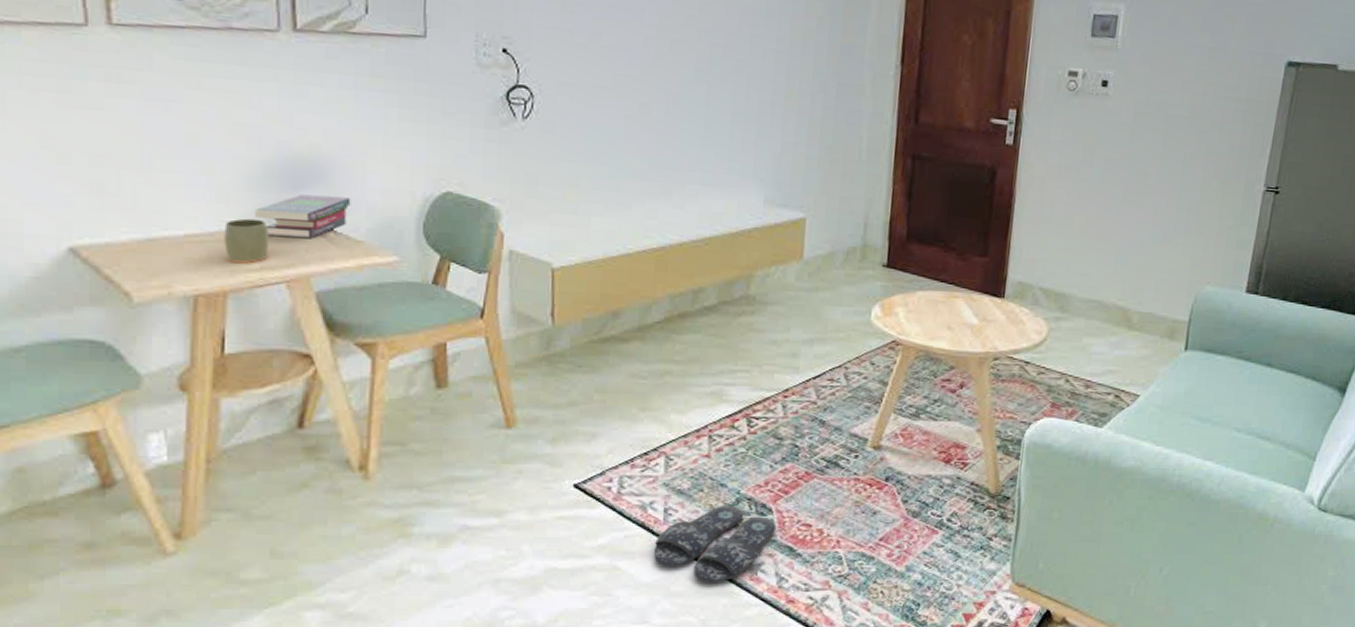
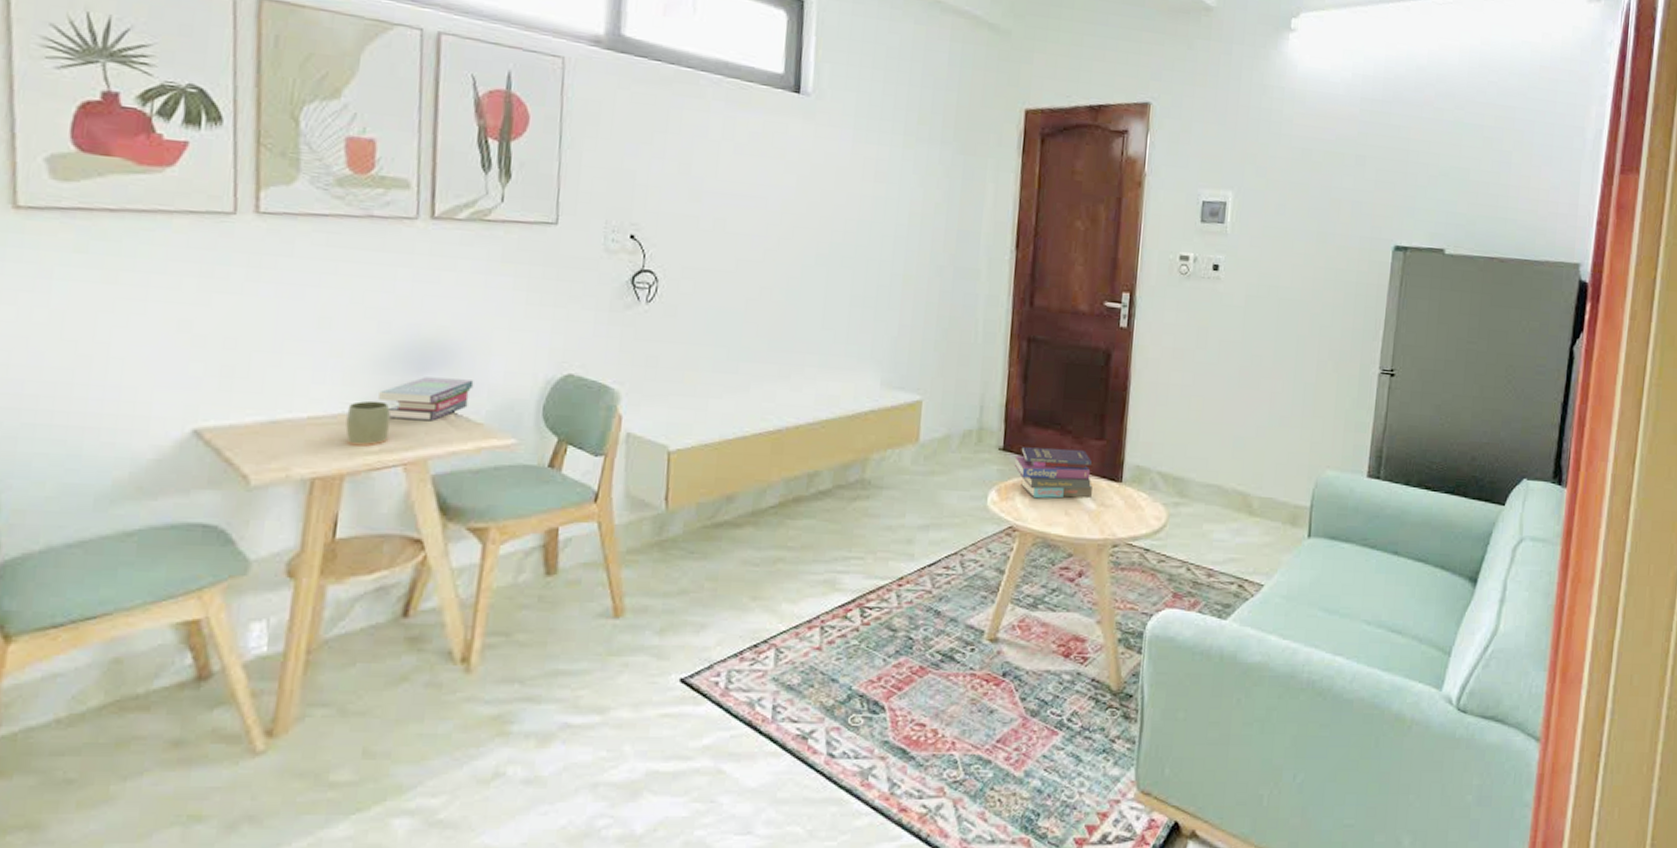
slippers: present [654,506,777,583] -> none [760,703,889,789]
books: none [898,264,975,314] -> present [1014,447,1092,499]

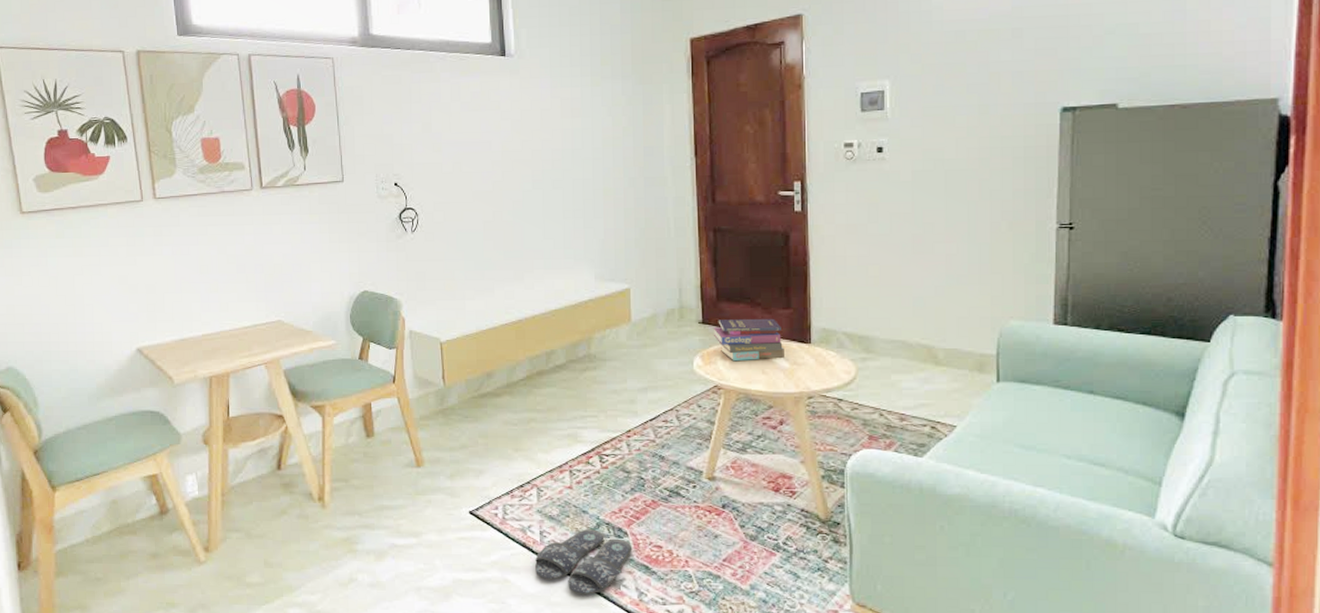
mug: present [345,400,391,446] -> none [225,320,254,352]
books: present [378,377,474,422] -> none [243,301,302,332]
slippers: none [760,703,889,789] -> present [535,529,633,596]

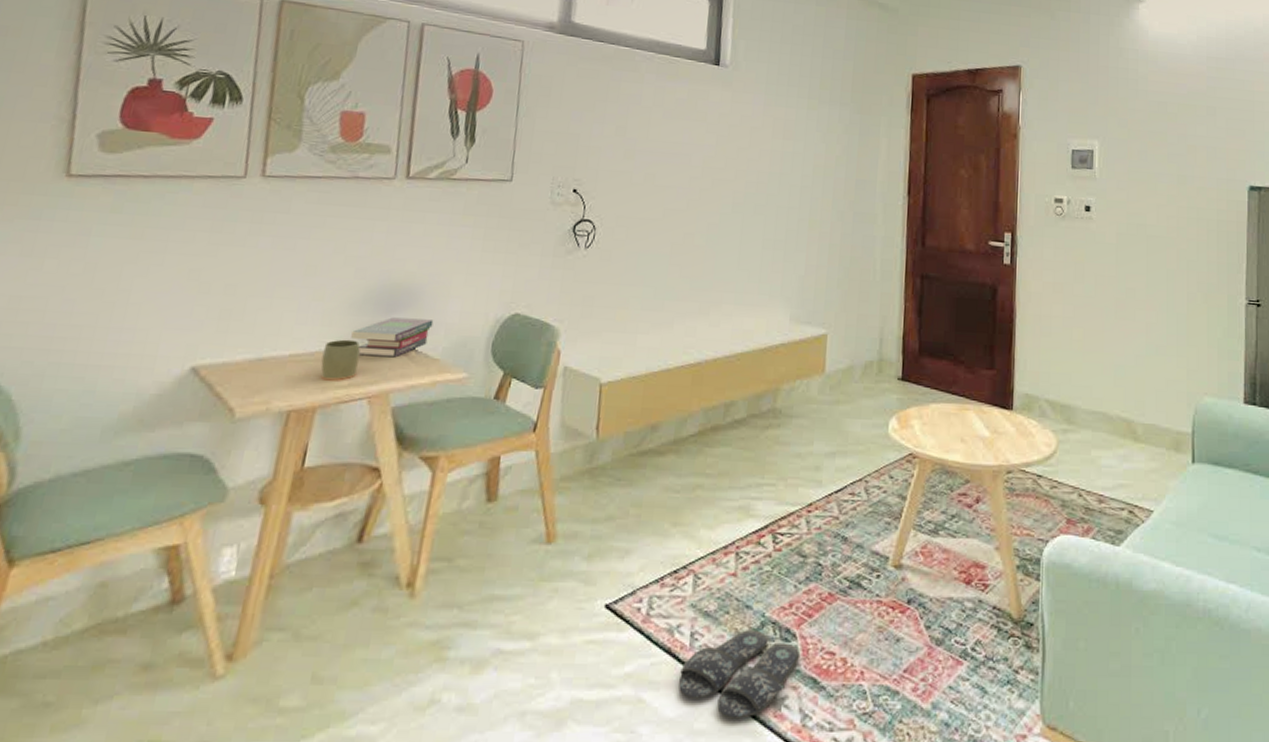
mug: none [225,320,254,352] -> present [320,339,361,381]
books: none [243,301,302,332] -> present [351,317,434,358]
books: present [713,318,784,362] -> none [912,377,985,427]

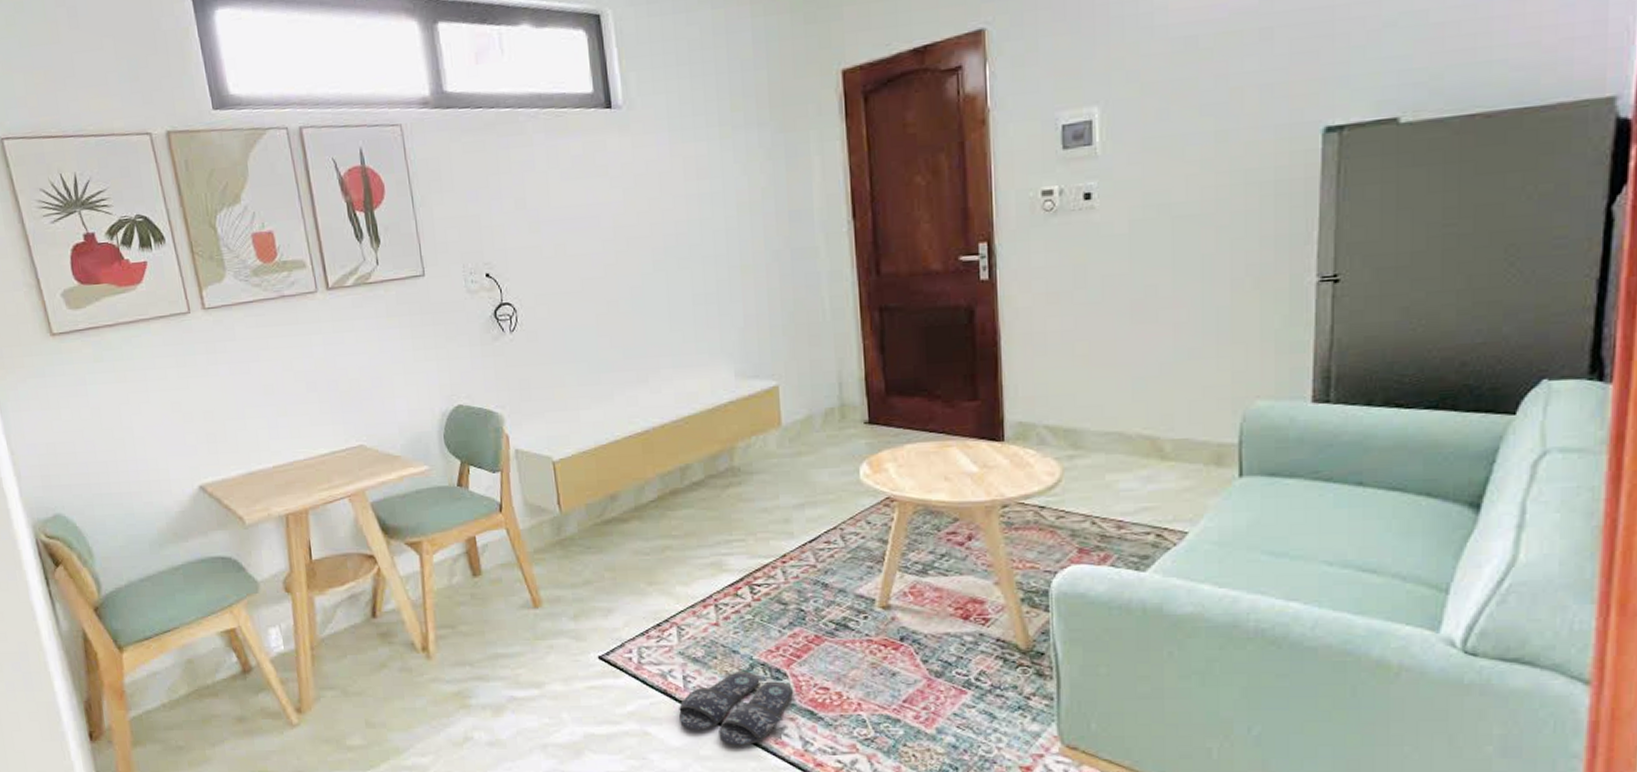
mug: present [320,339,361,381] -> none [299,447,333,485]
books: present [351,317,434,358] -> none [319,421,387,461]

